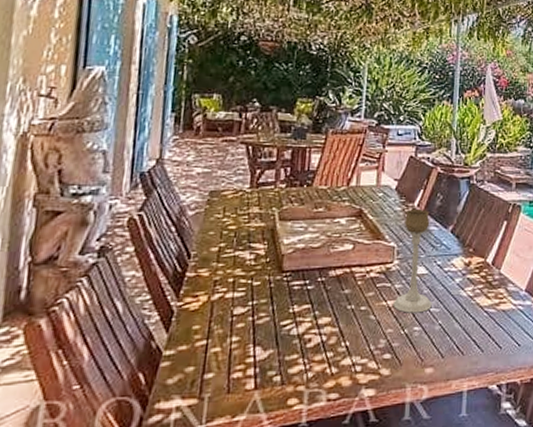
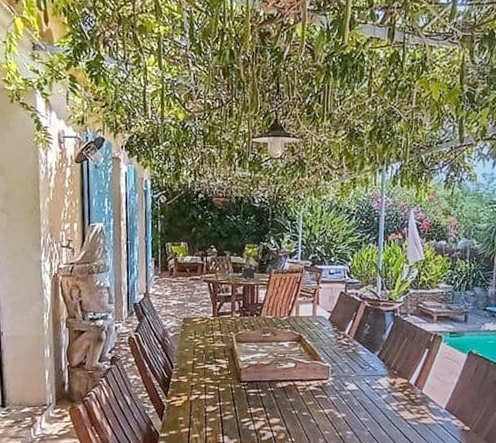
candle holder: present [393,208,432,313] -> none [329,336,362,421]

